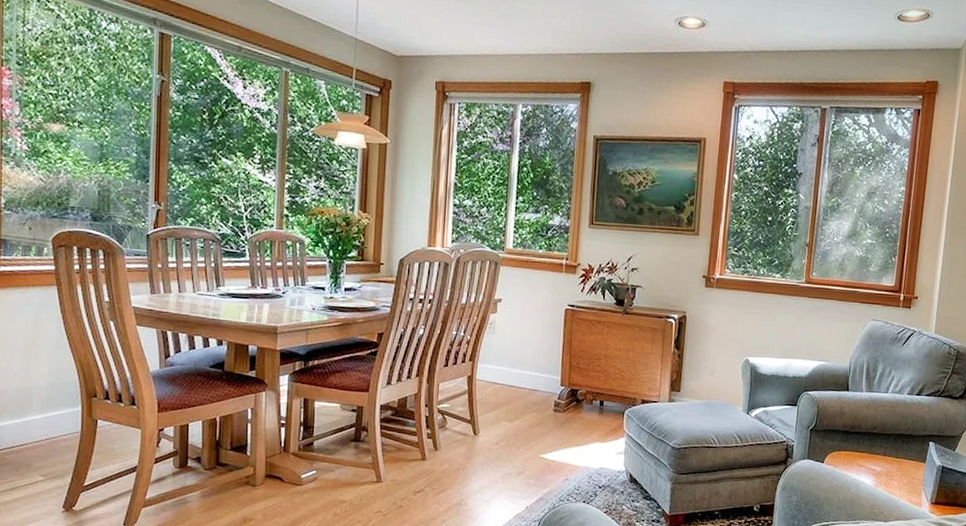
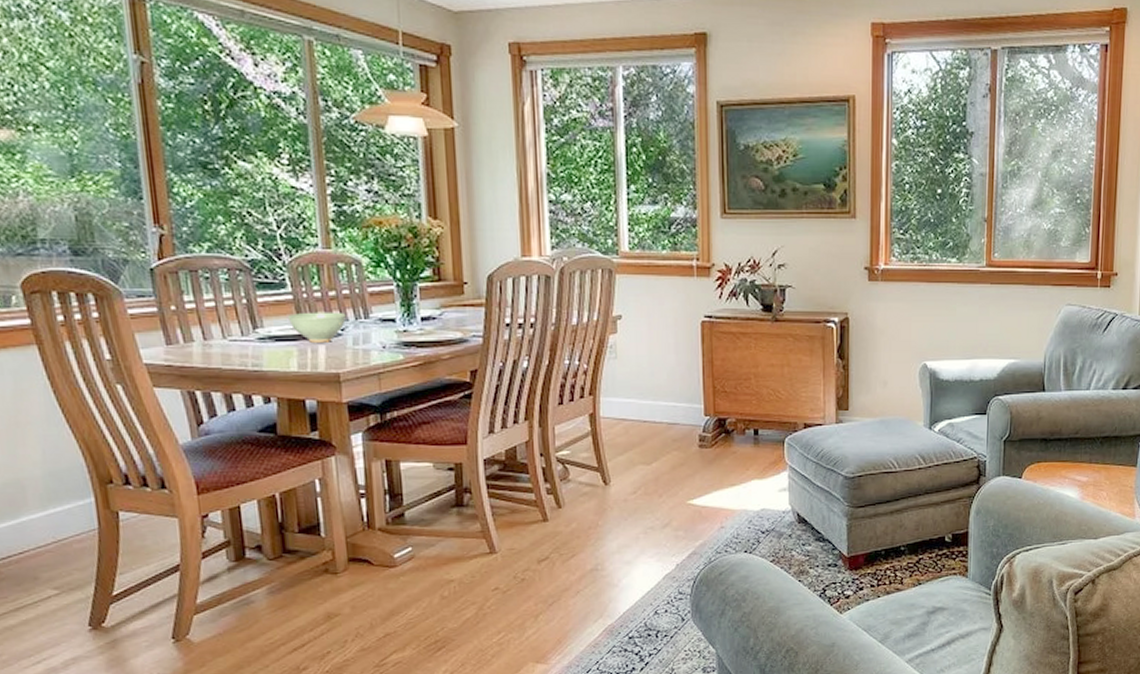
bowl: none [243,277,288,302] -> present [287,312,347,342]

